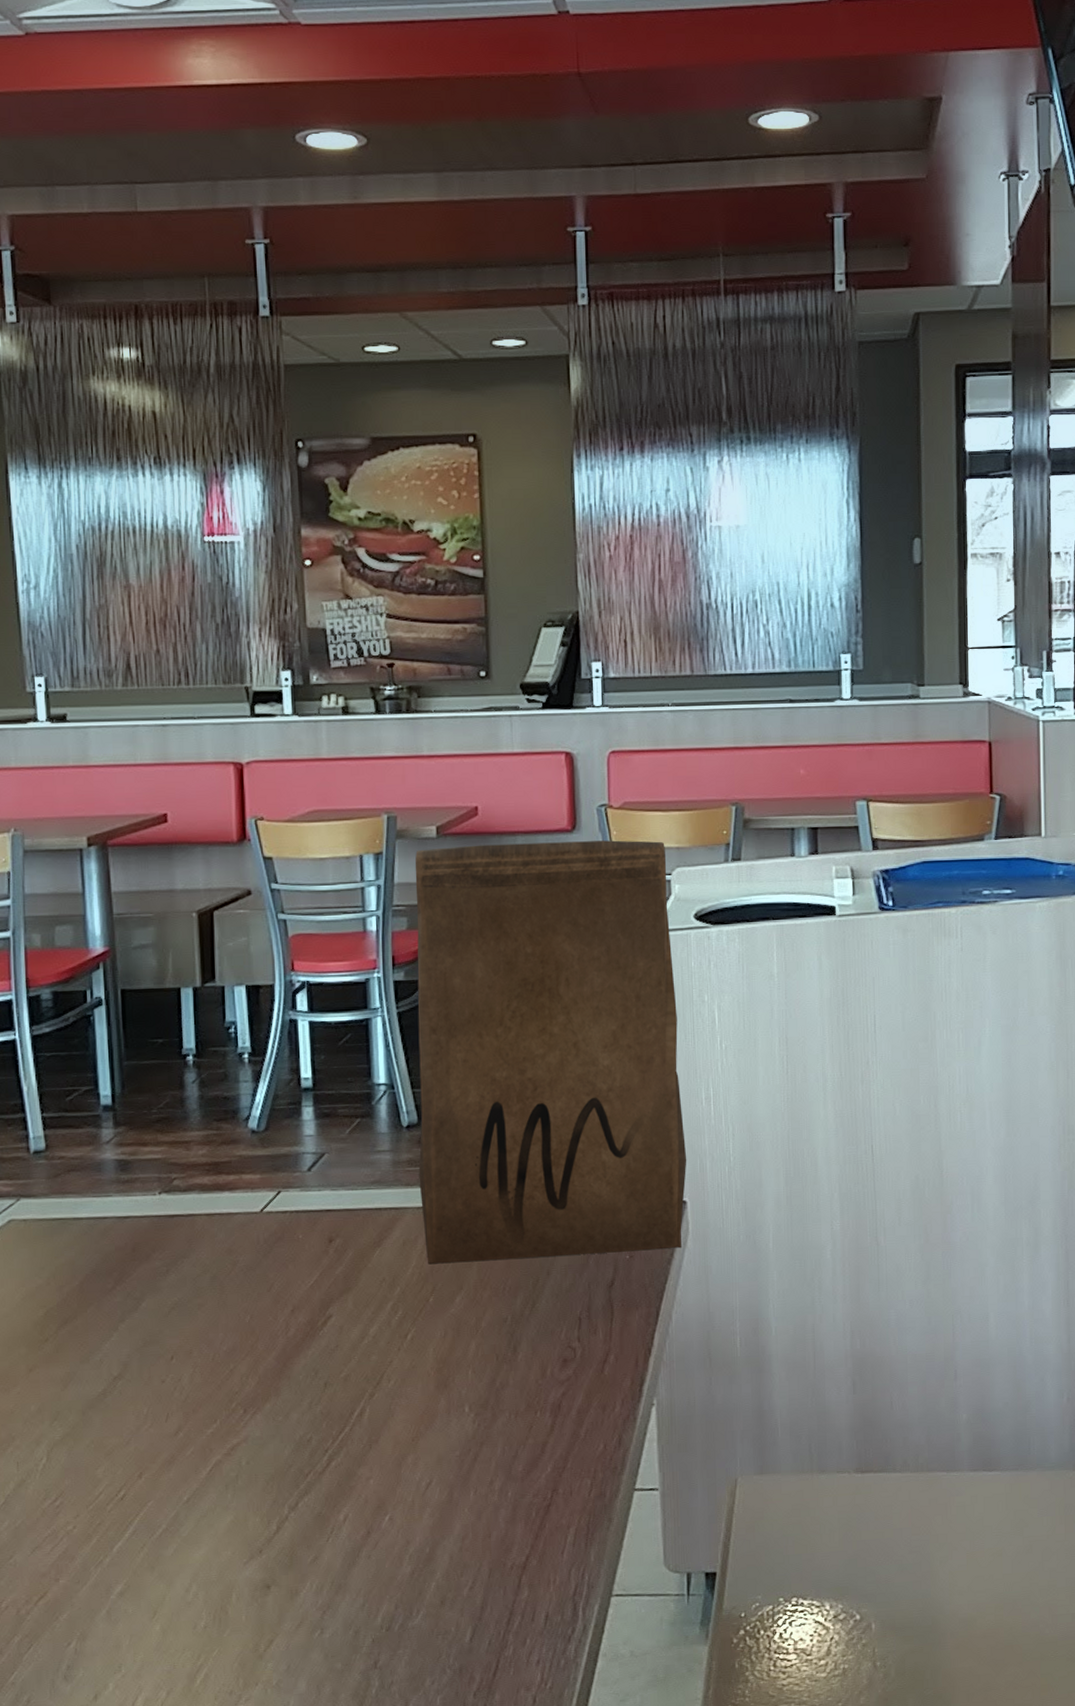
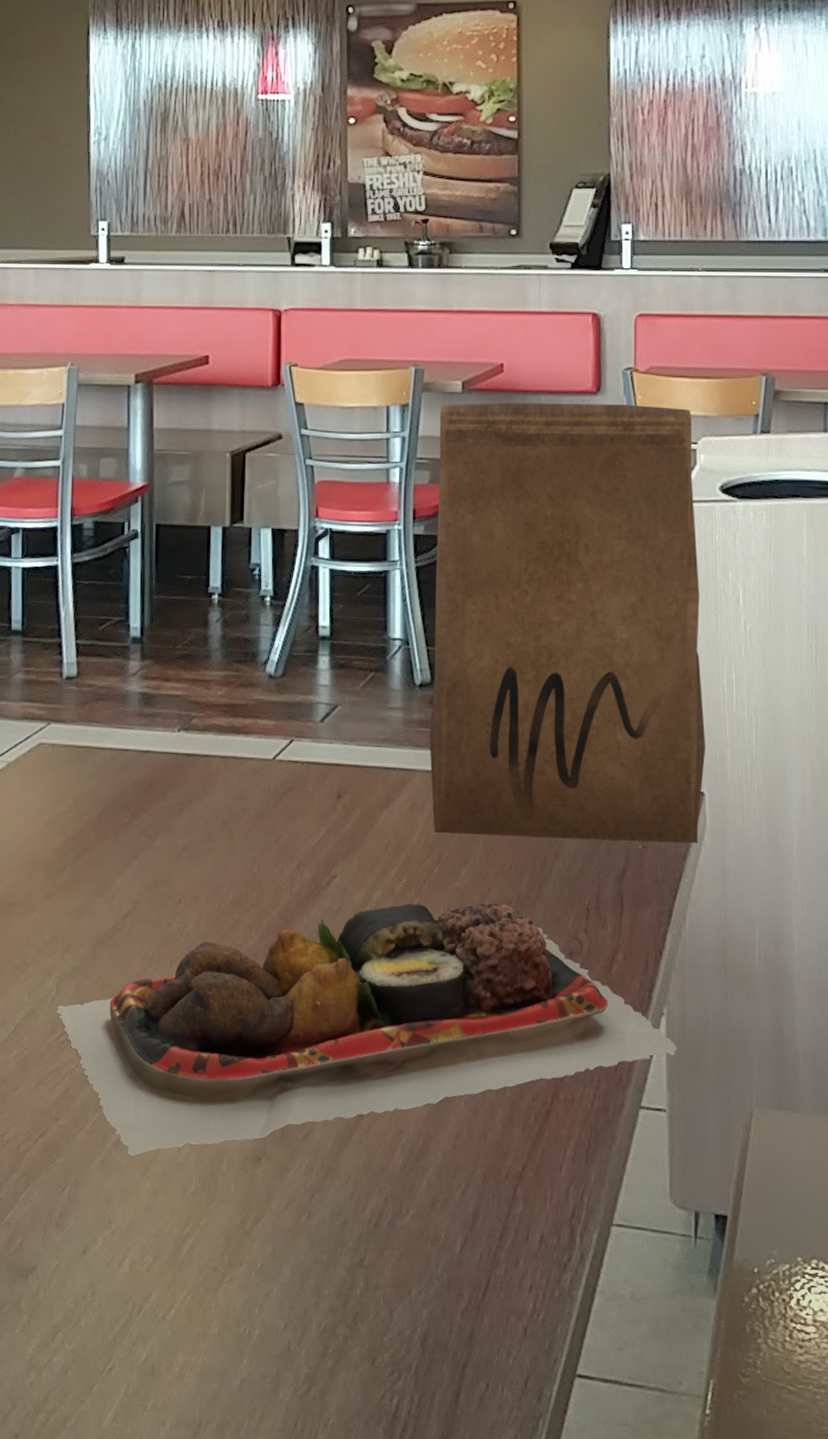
food tray: none [48,1323,667,1603] -> present [56,903,677,1157]

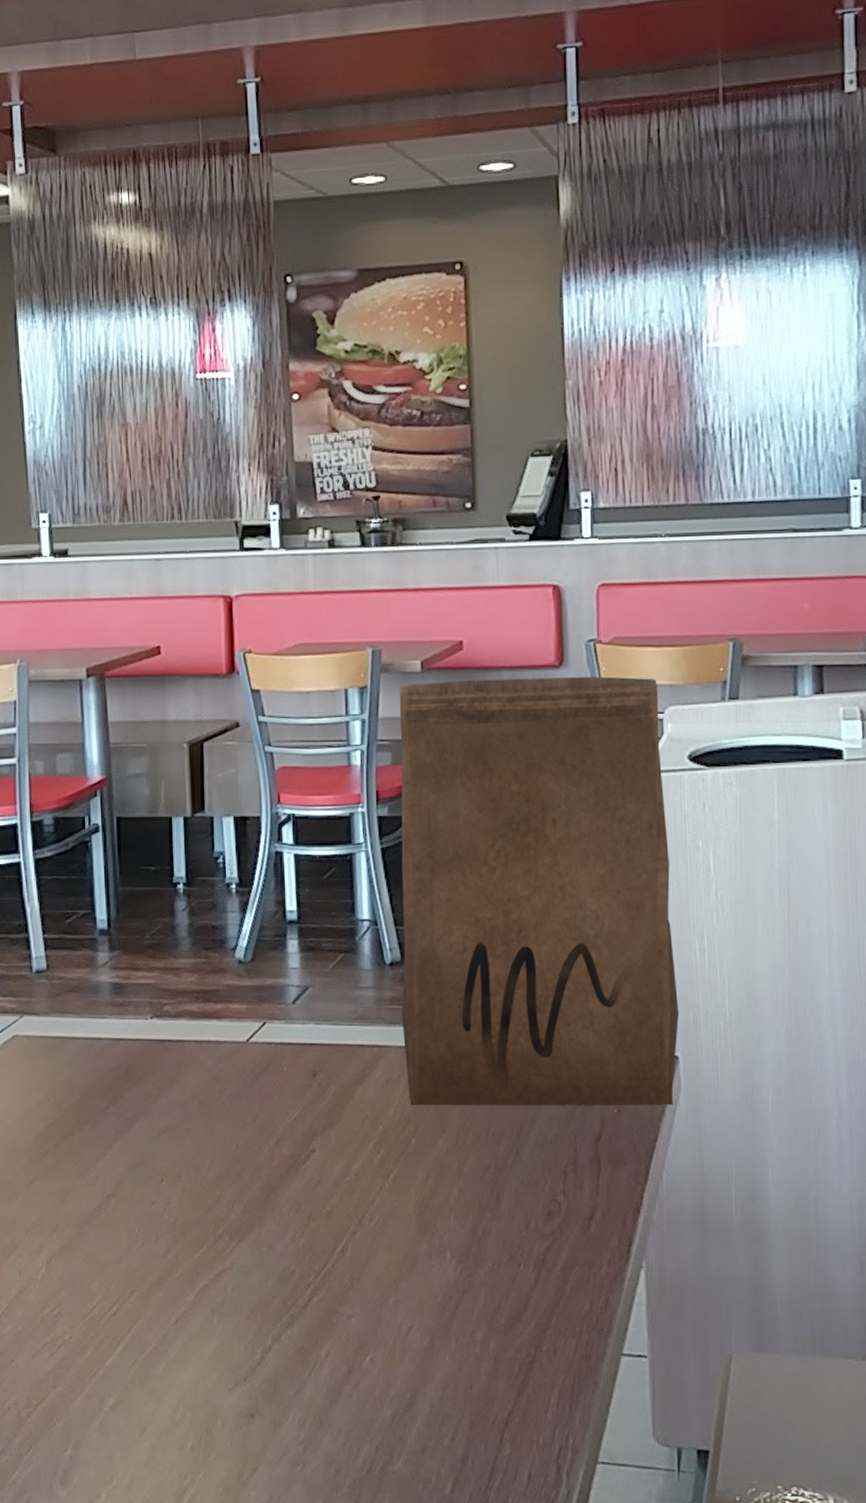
food tray: present [56,903,677,1157] -> none [47,1170,657,1418]

